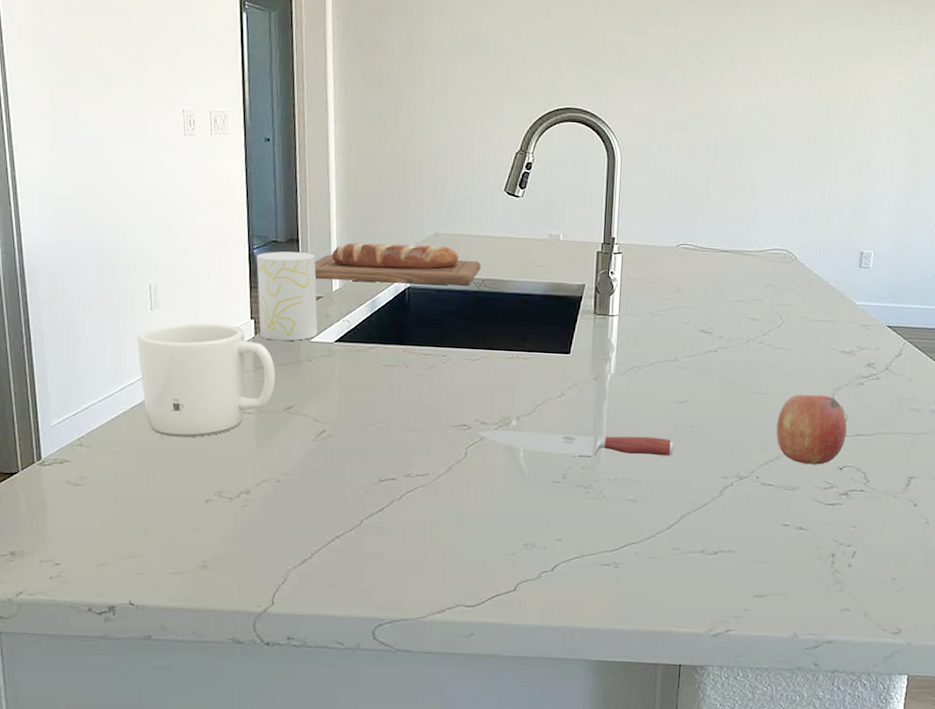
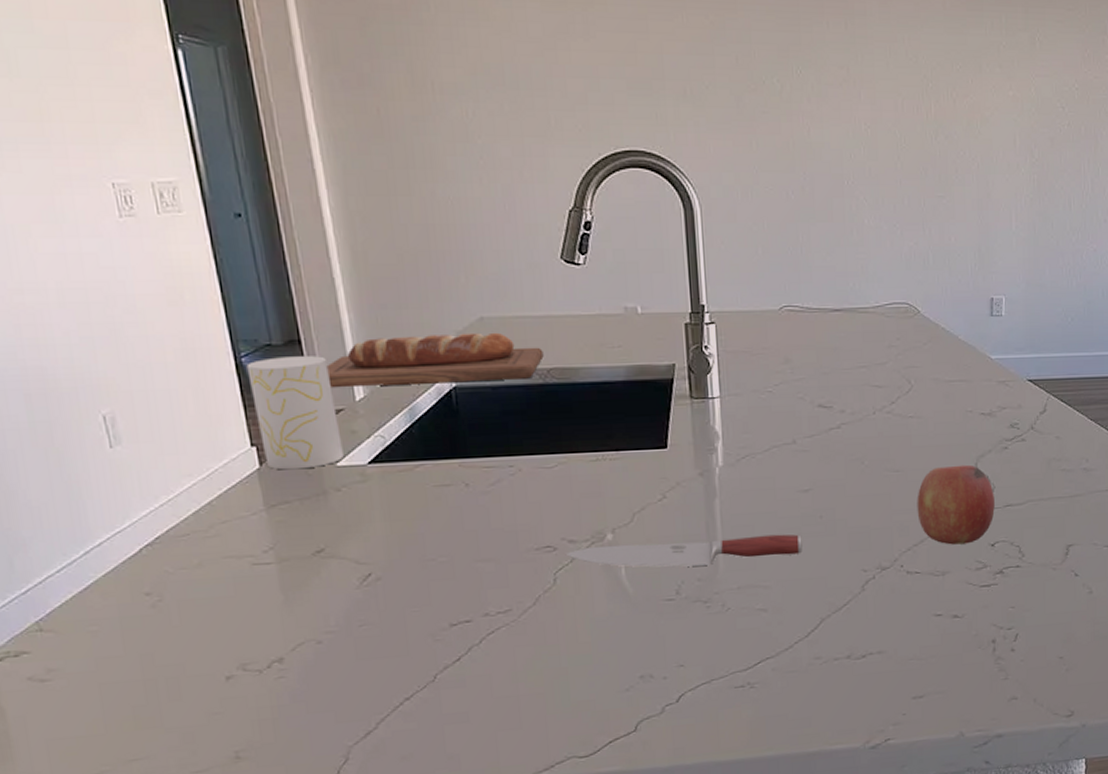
mug: present [137,322,276,438] -> none [97,456,298,605]

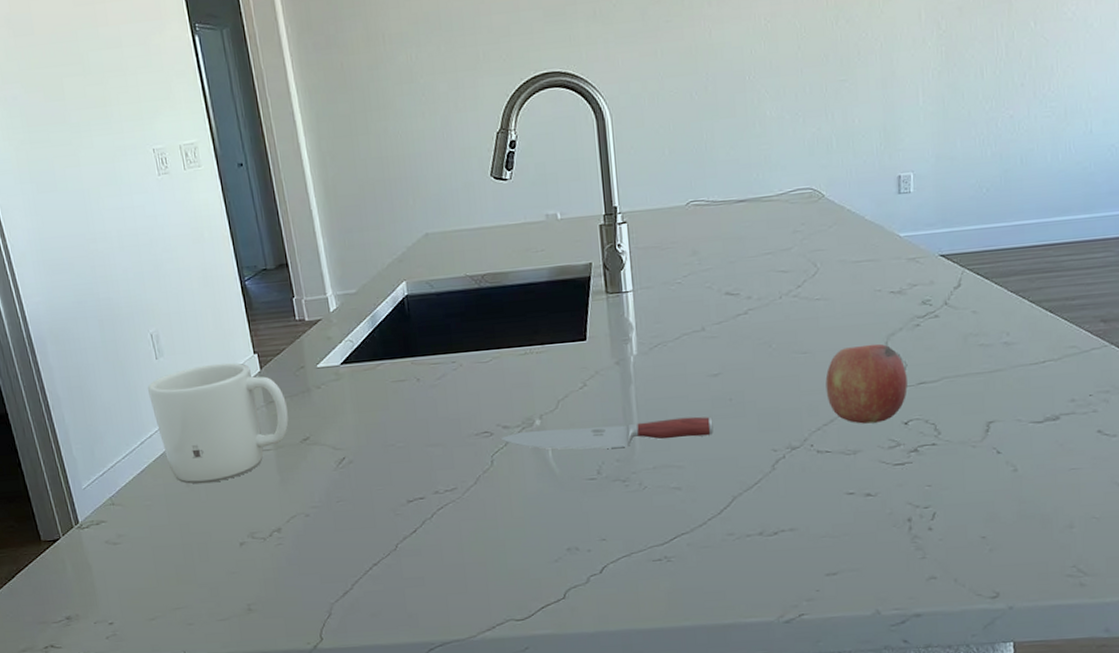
mug: none [97,456,298,605] -> present [148,363,289,484]
cup: present [246,356,344,470] -> none [249,276,322,373]
bread loaf: present [326,332,544,388] -> none [307,245,478,303]

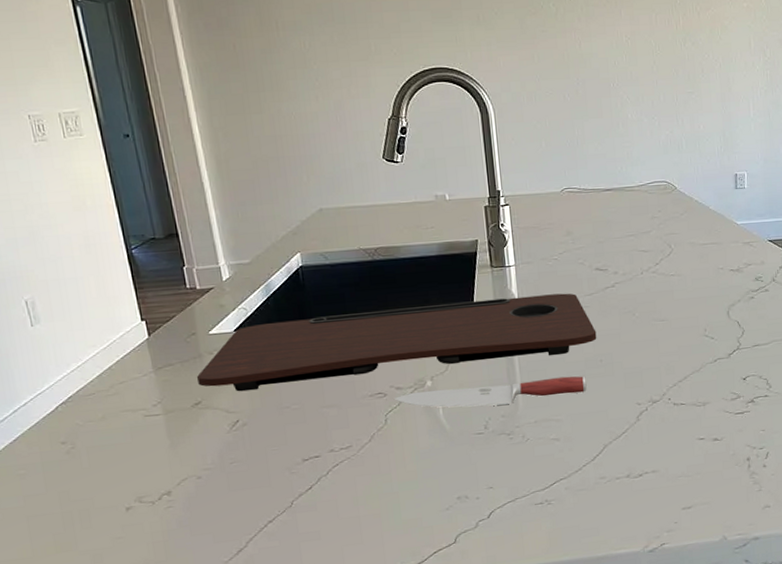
mug: present [148,363,289,484] -> none [22,329,180,451]
cutting board: none [305,321,726,428] -> present [196,293,597,392]
fruit: present [825,343,908,424] -> none [680,312,745,380]

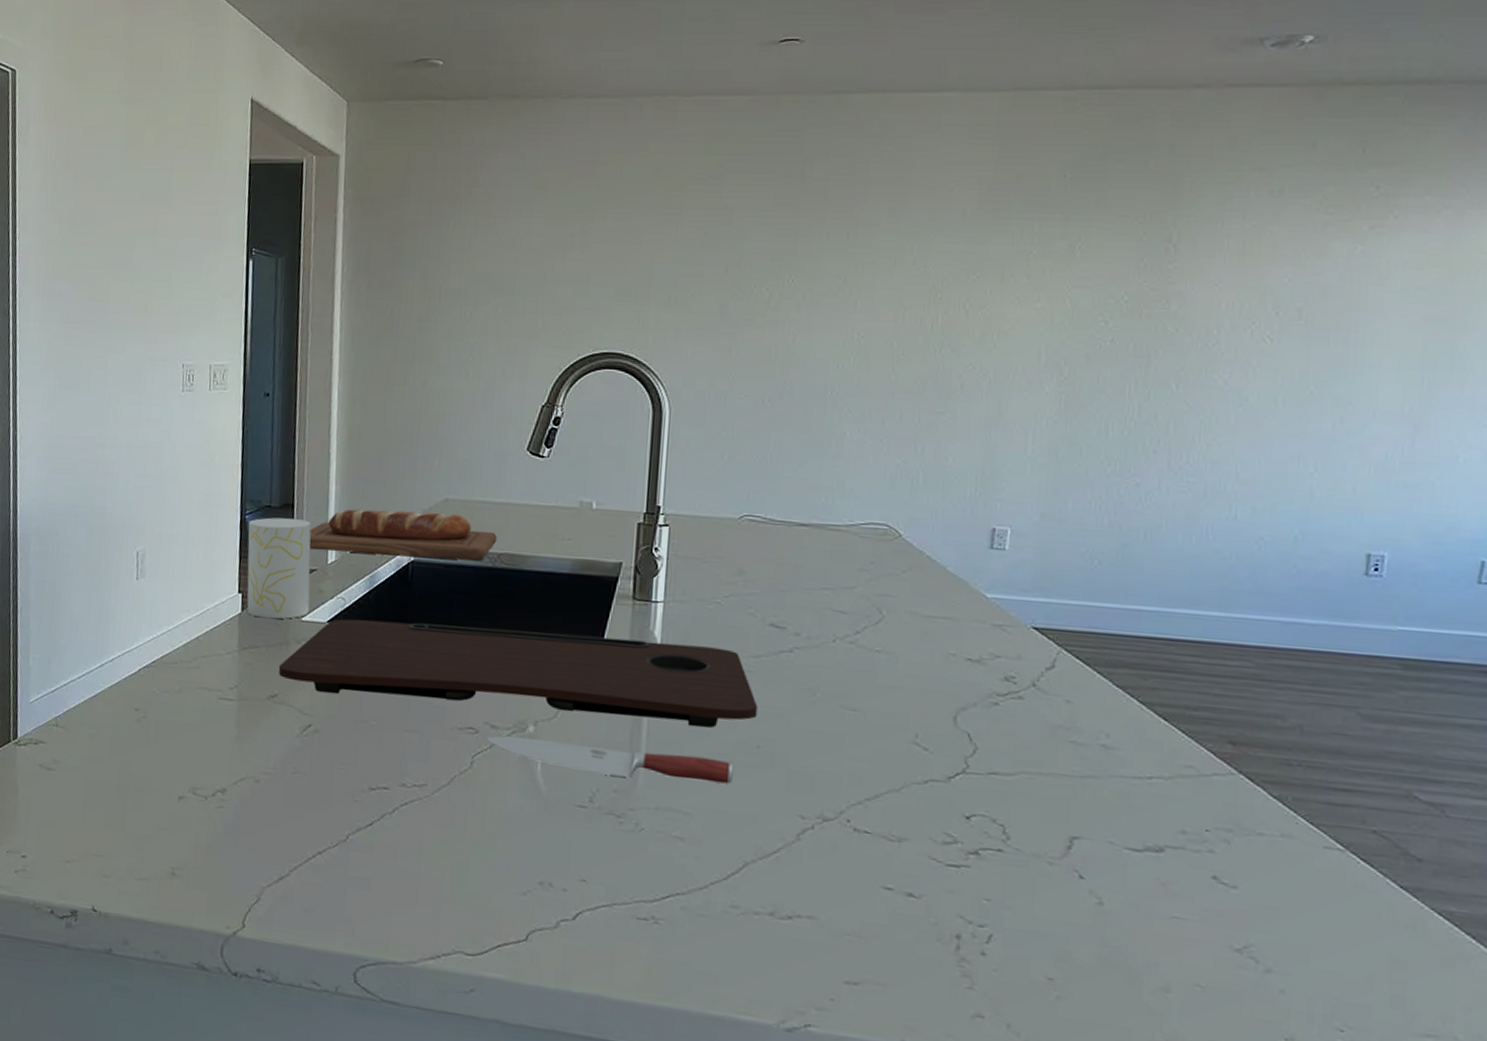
cup: none [136,246,215,339] -> present [246,517,312,620]
bread loaf: none [199,220,372,272] -> present [308,509,497,561]

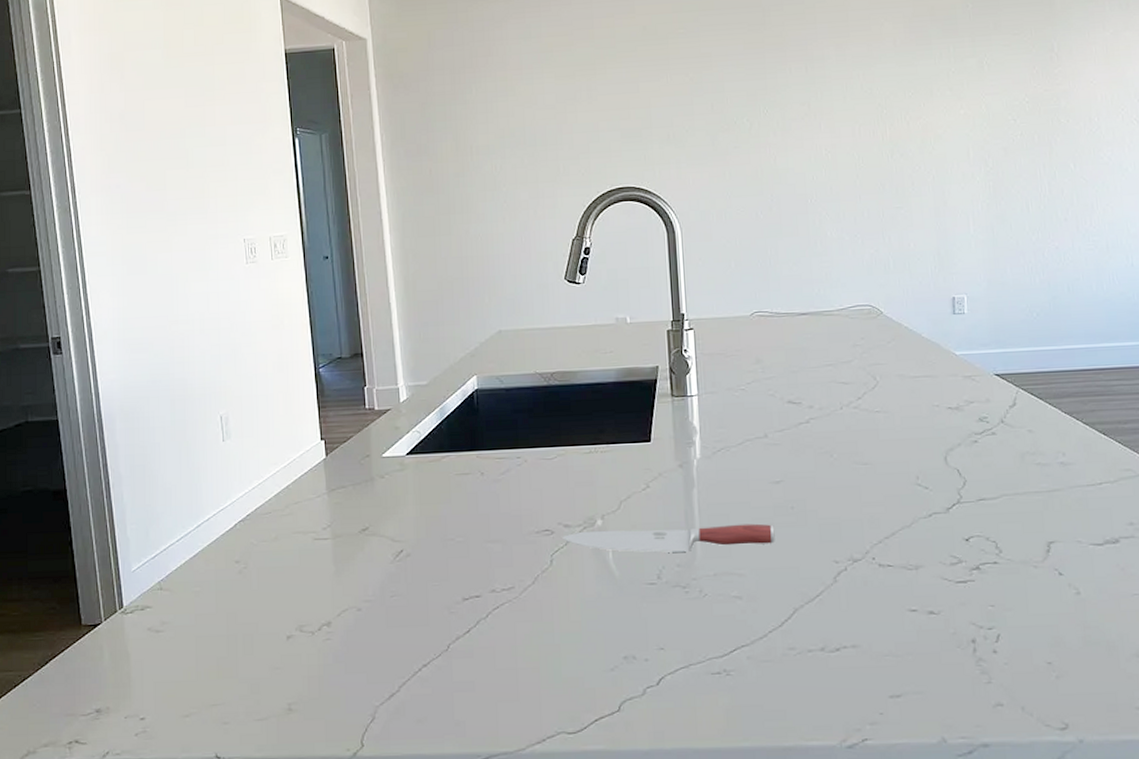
cup: present [246,517,312,620] -> none [323,366,388,460]
cutting board: present [278,619,758,728] -> none [366,428,788,520]
bread loaf: present [308,509,497,561] -> none [380,342,548,392]

